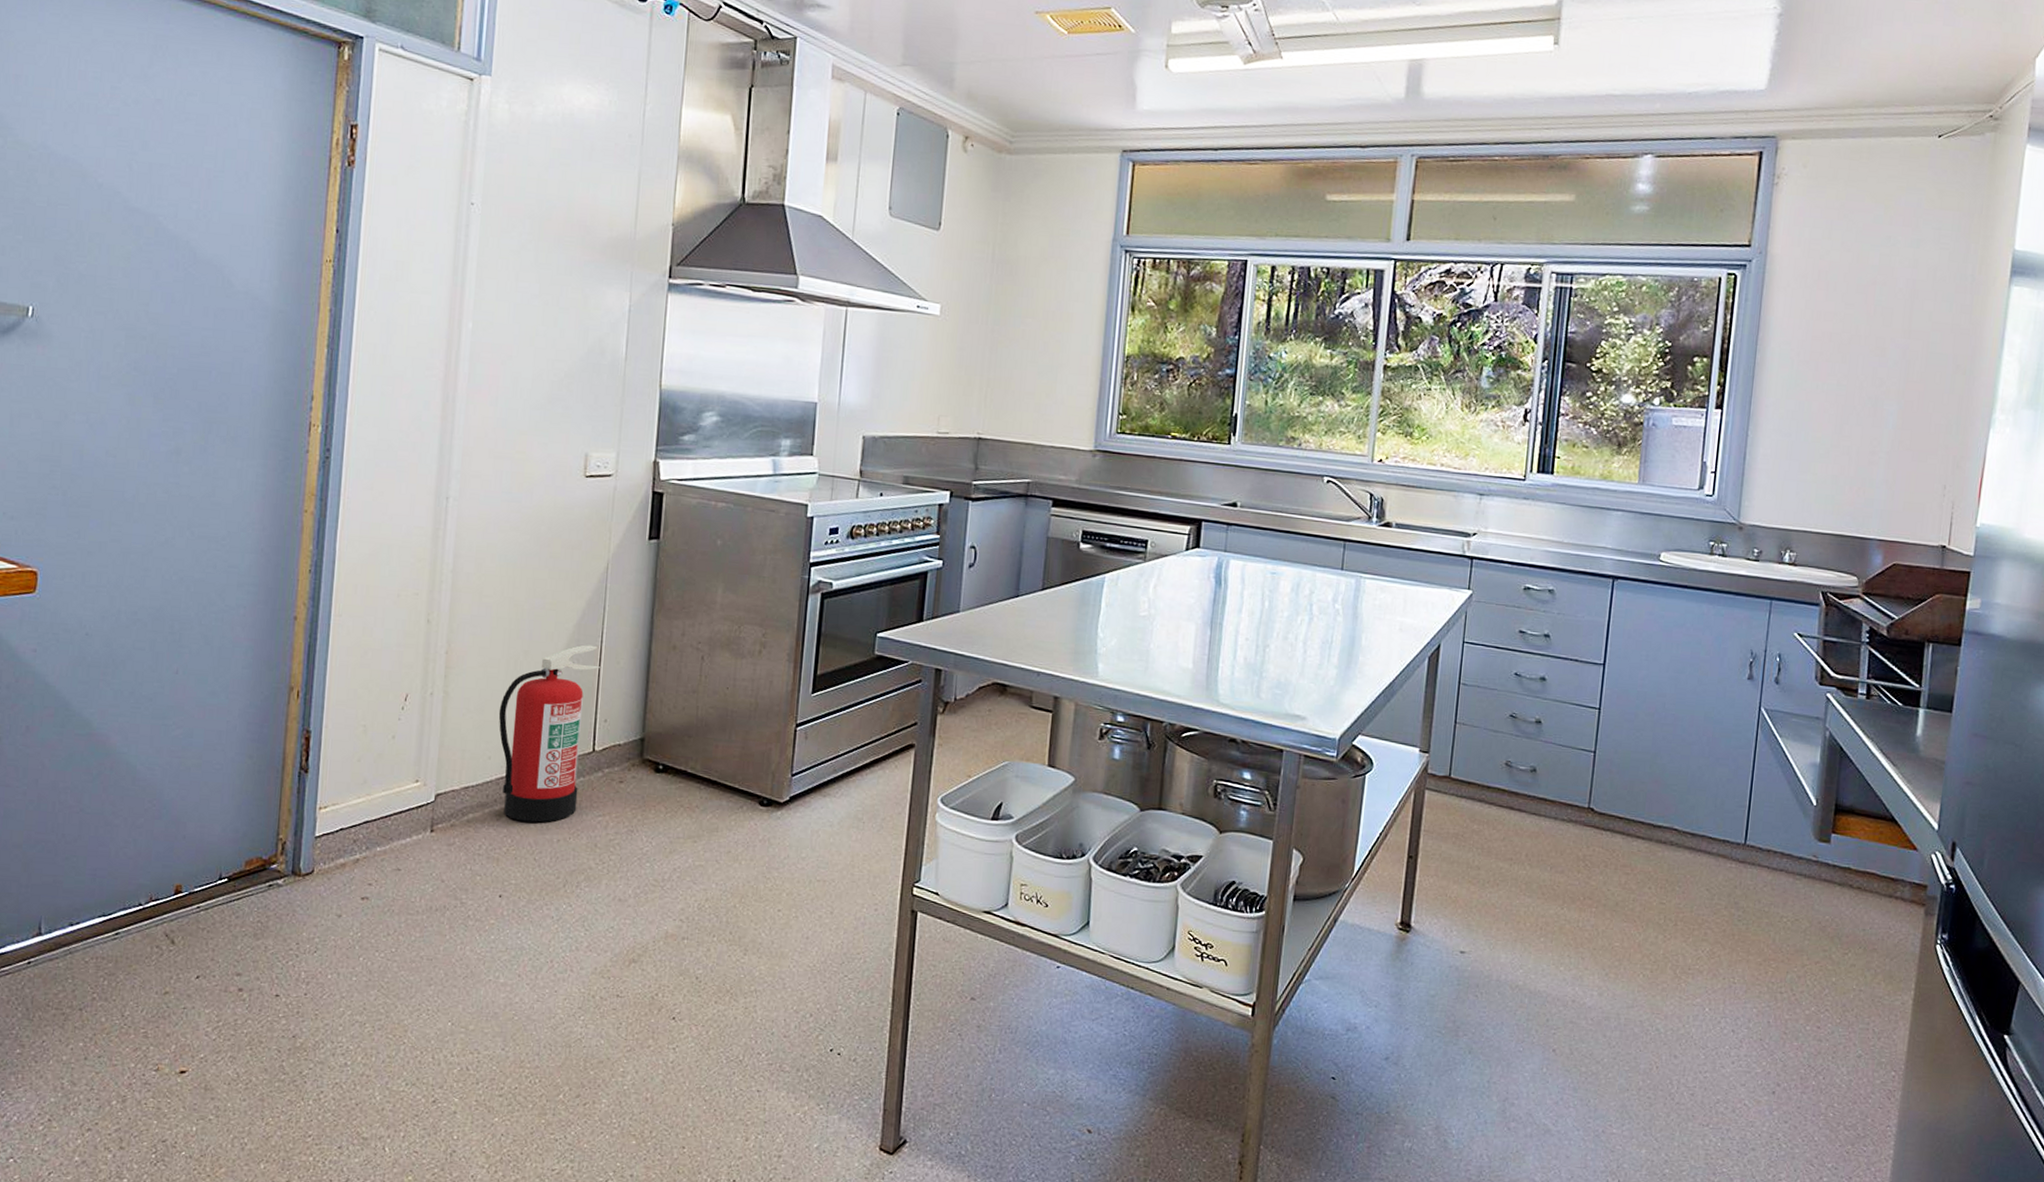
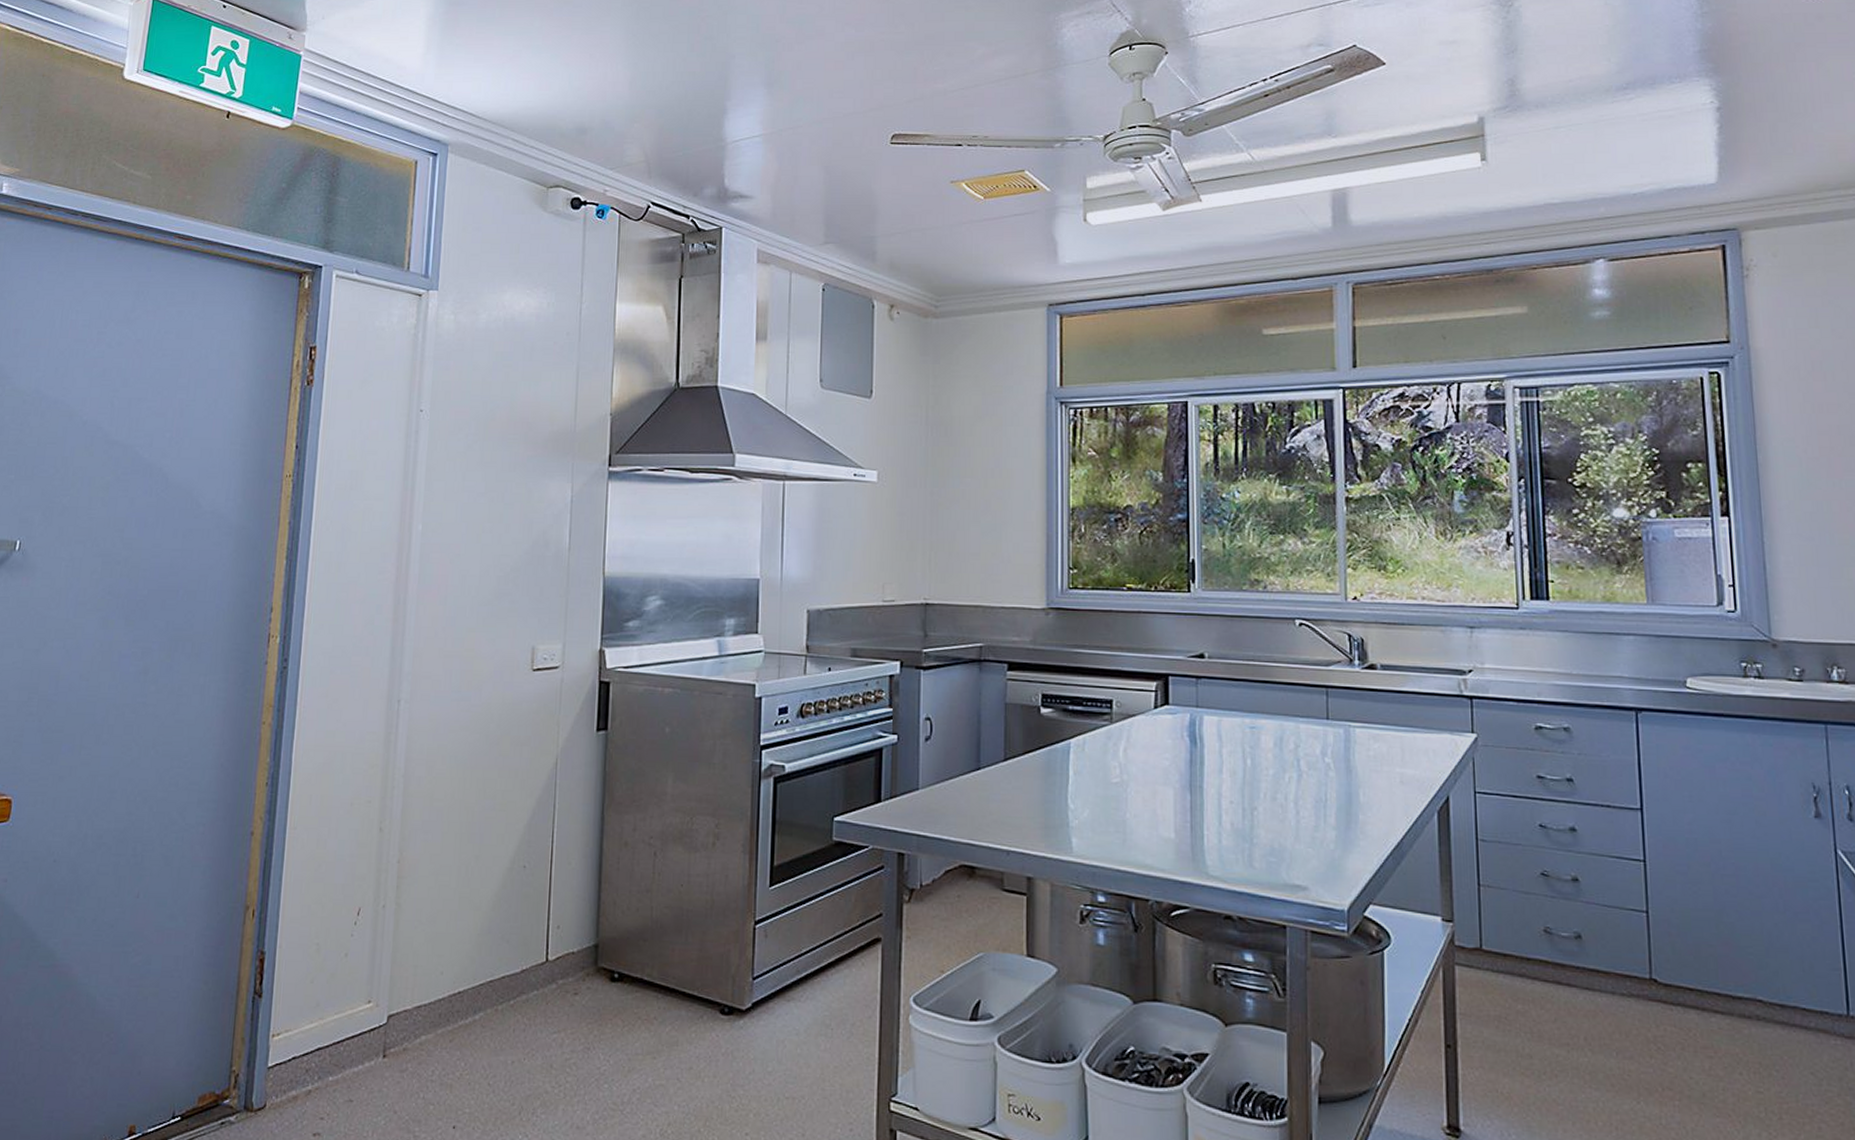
fire extinguisher: present [498,644,601,823] -> none [450,846,553,1043]

